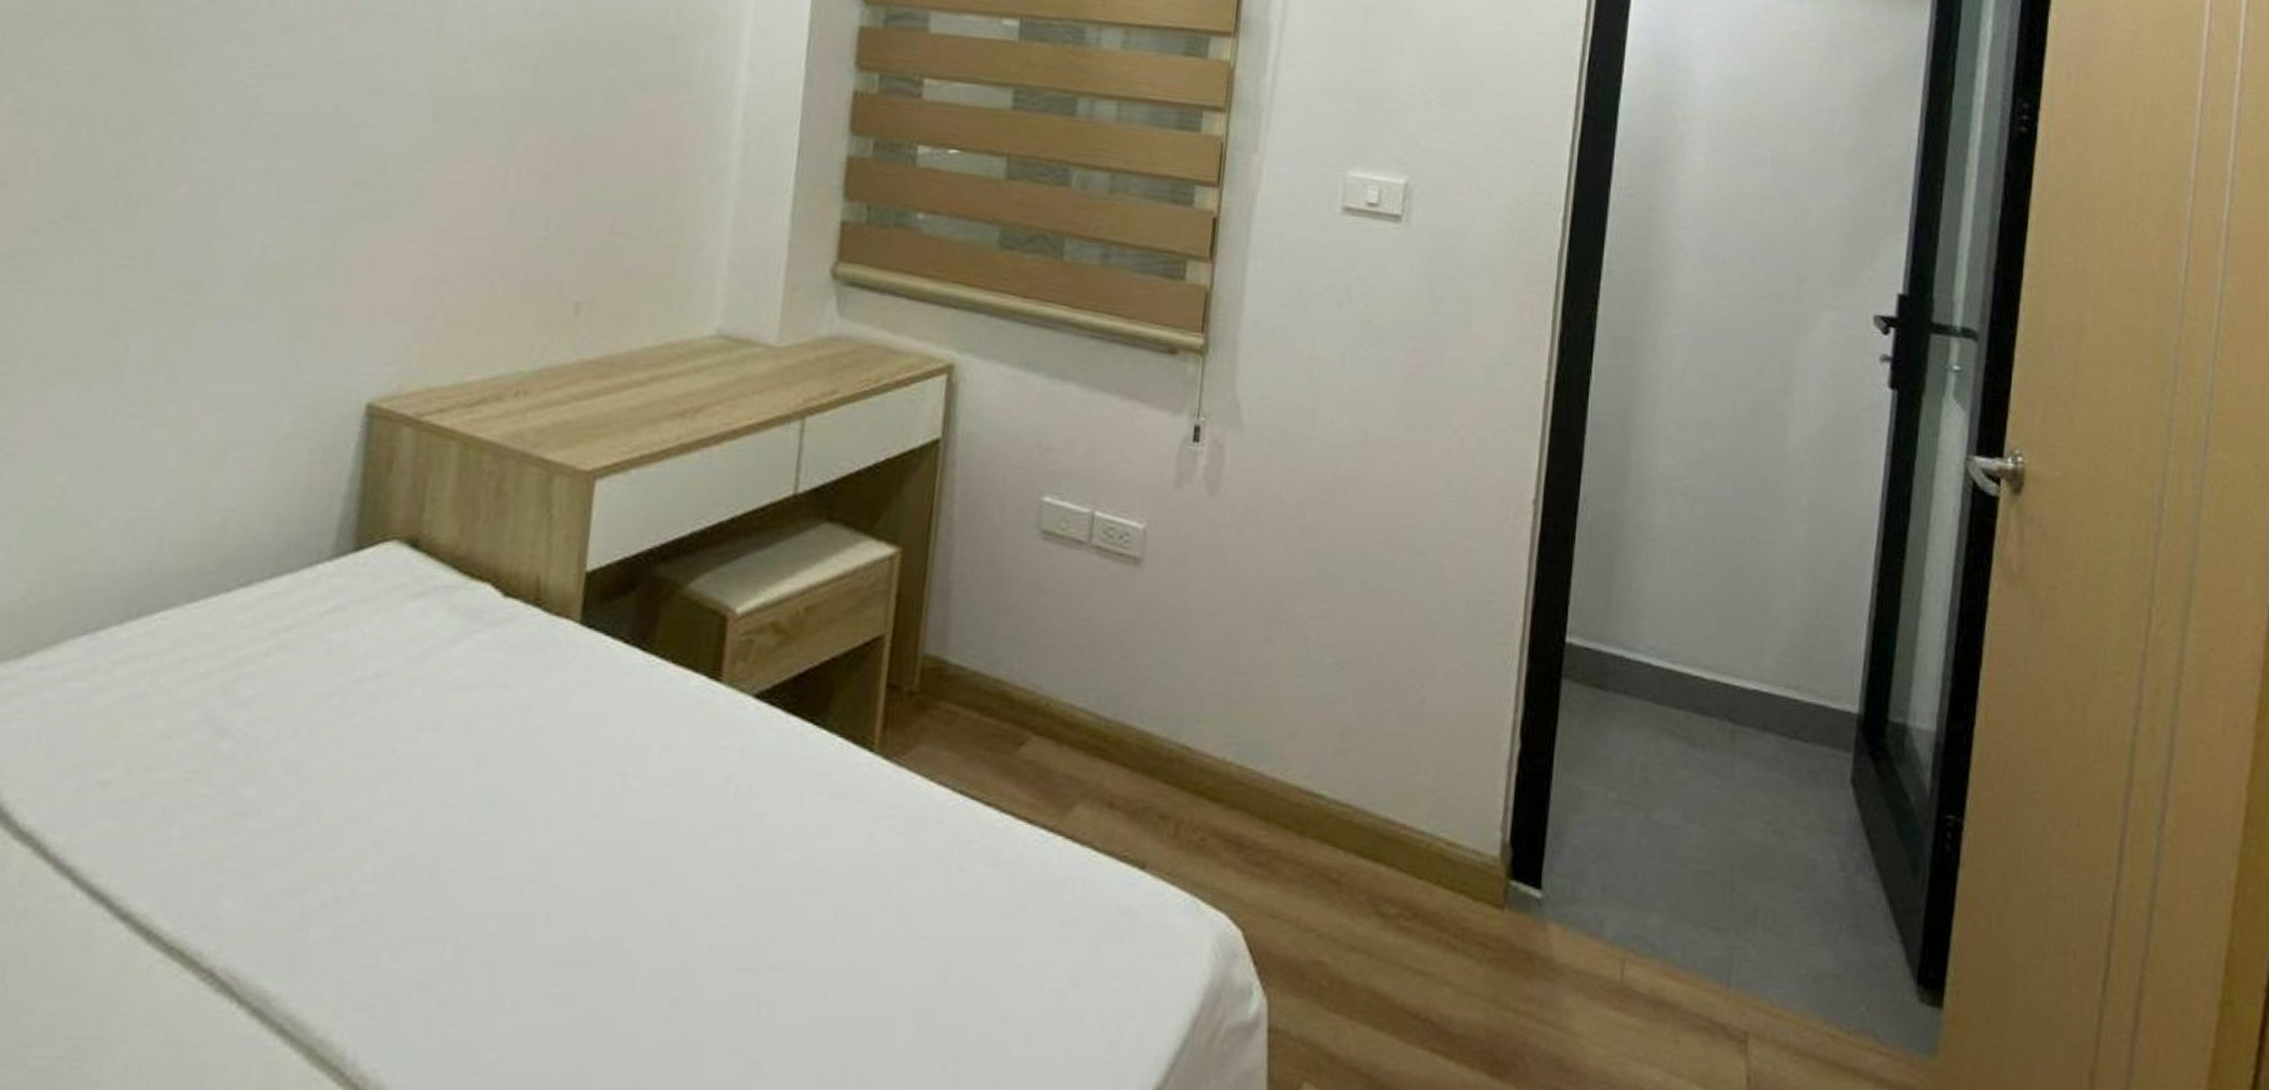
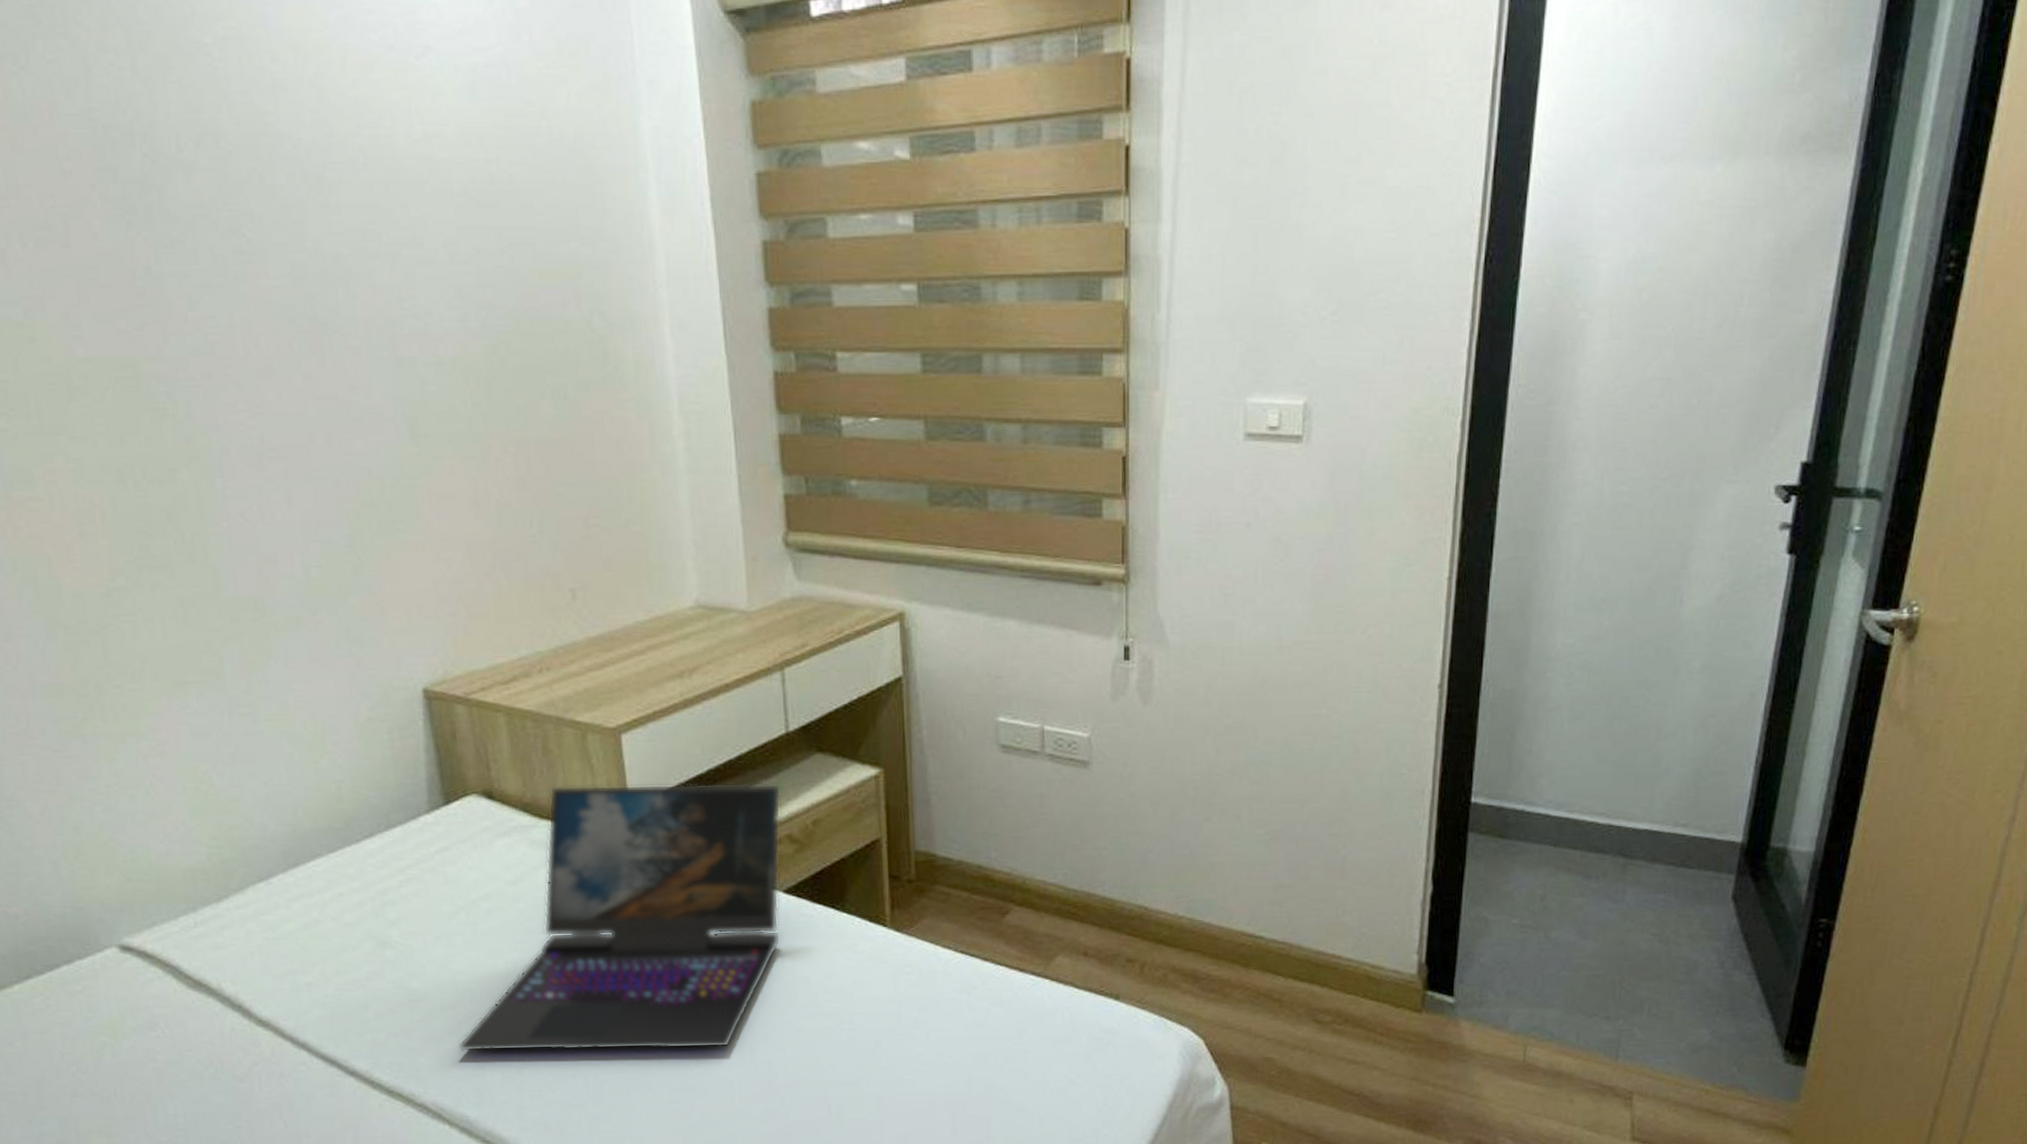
laptop: none [281,538,776,908] -> present [457,783,782,1052]

